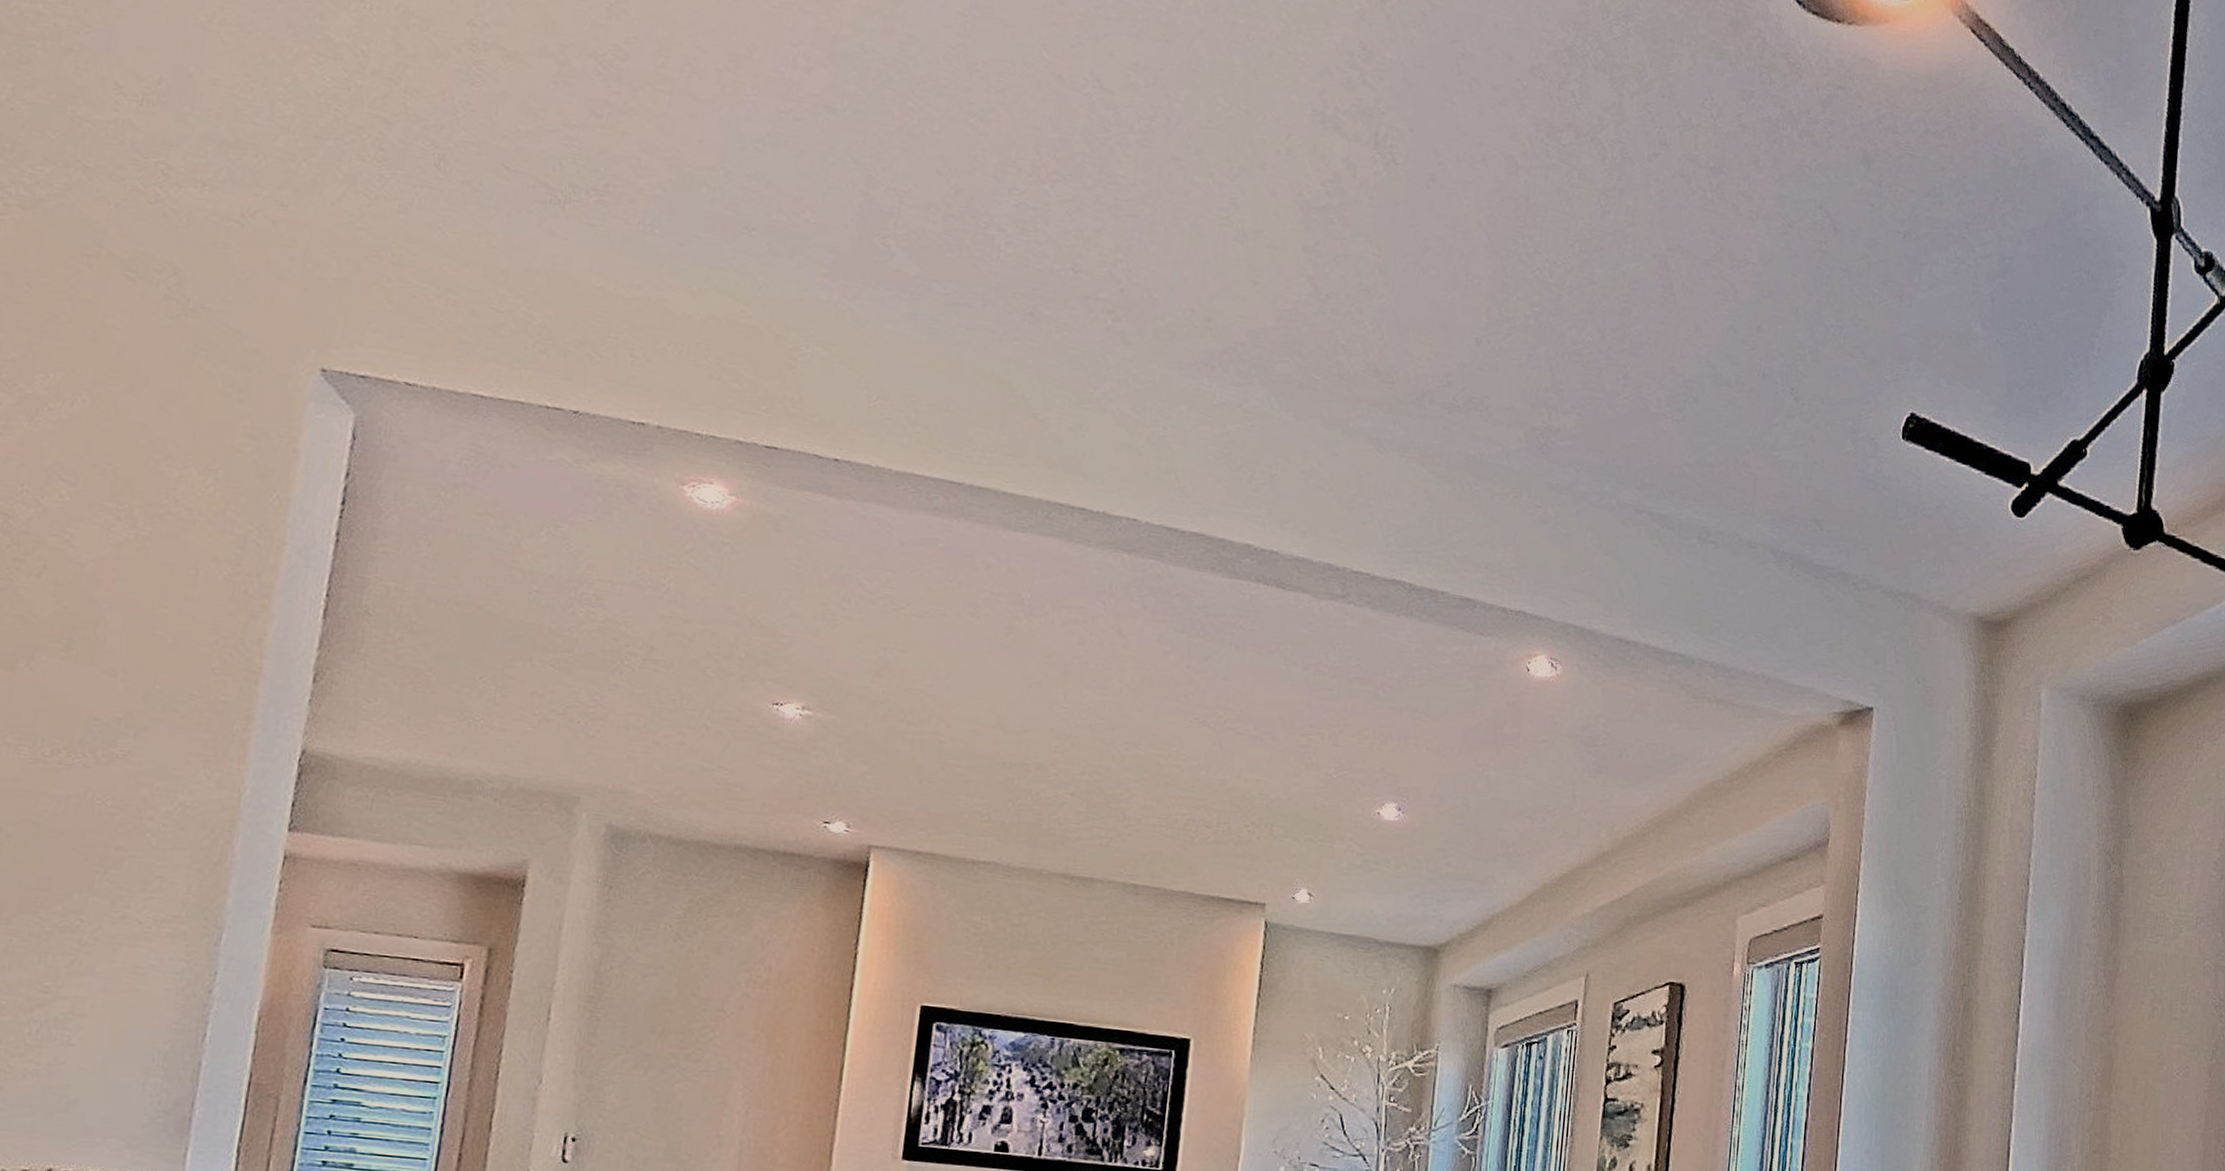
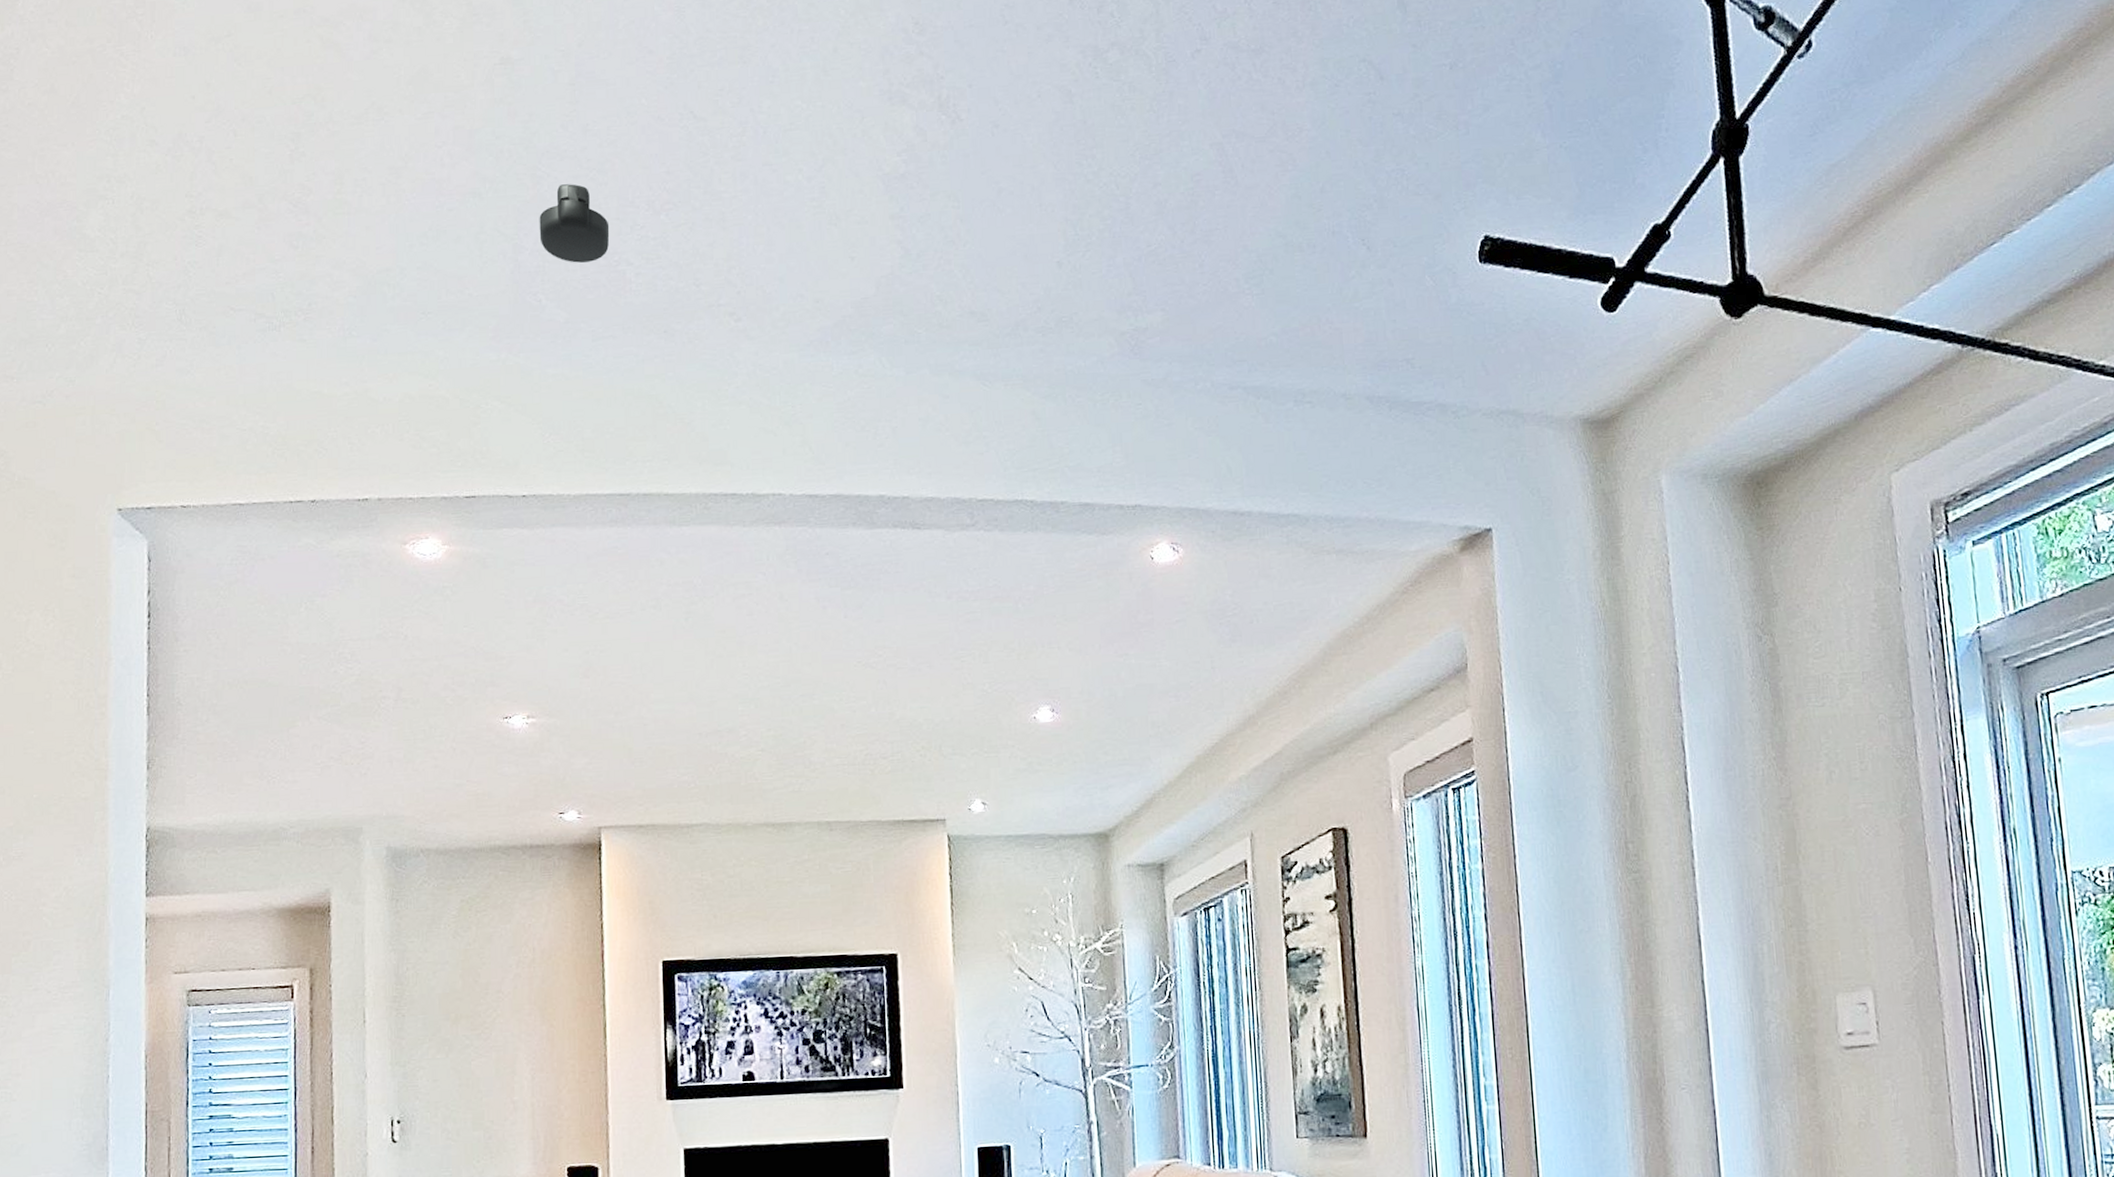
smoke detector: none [899,123,984,218] -> present [539,184,610,263]

